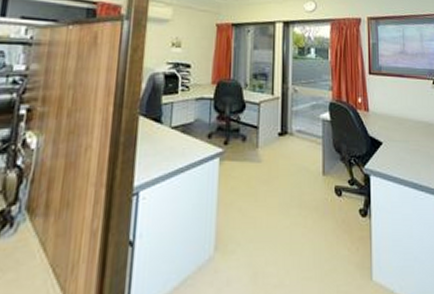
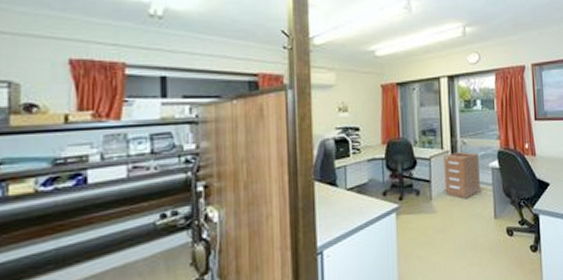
filing cabinet: none [272,100,310,151] -> present [443,152,480,199]

